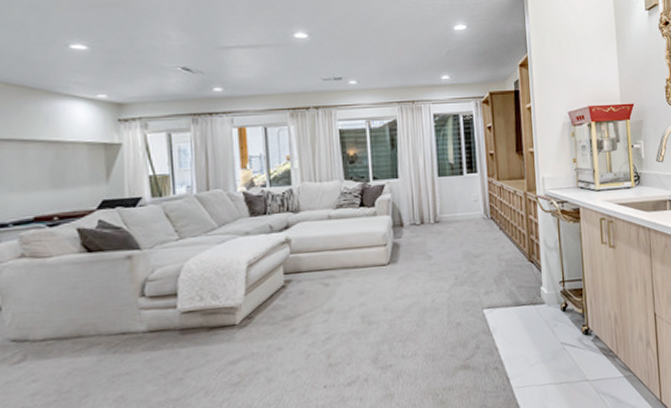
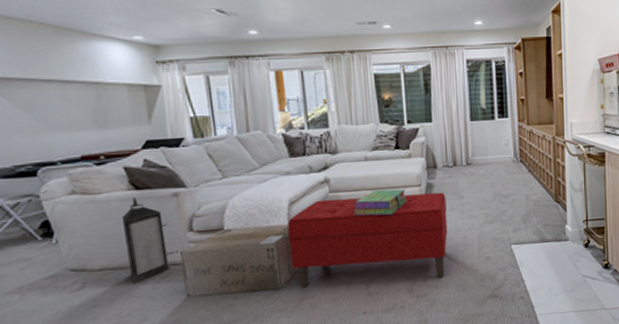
lantern: none [70,259,133,356] -> present [121,196,183,284]
cardboard box: none [130,288,255,370] -> present [180,224,298,297]
bench: none [245,252,415,359] -> present [287,192,448,288]
stack of books: none [316,249,372,279] -> present [354,189,408,216]

